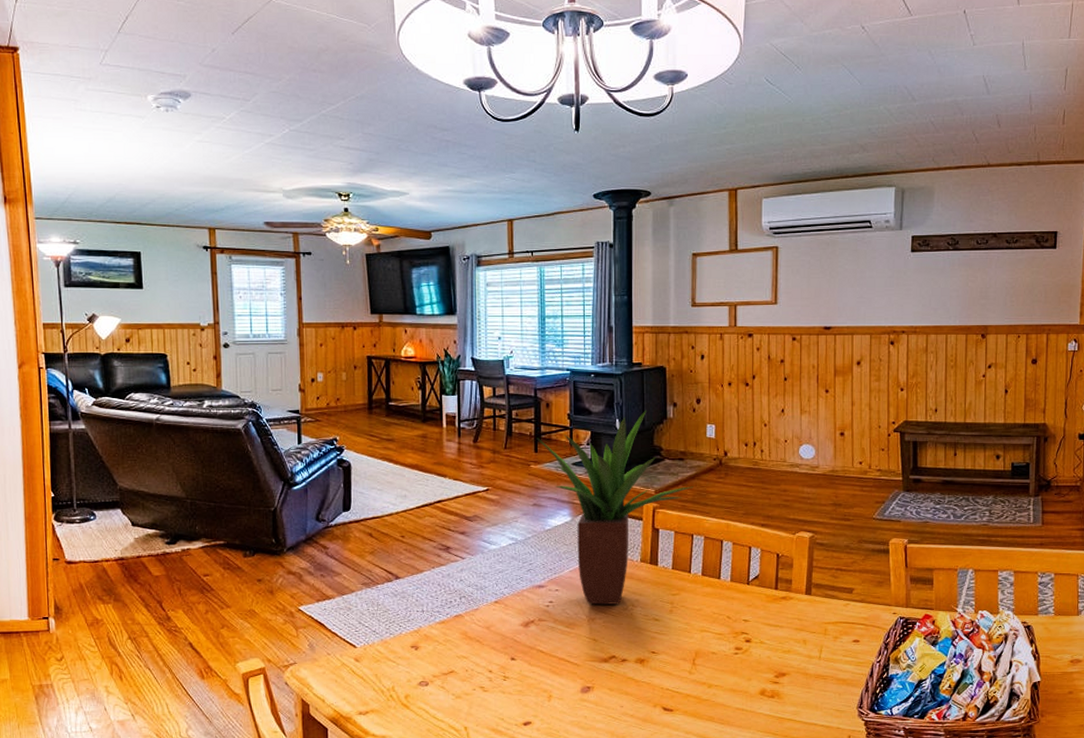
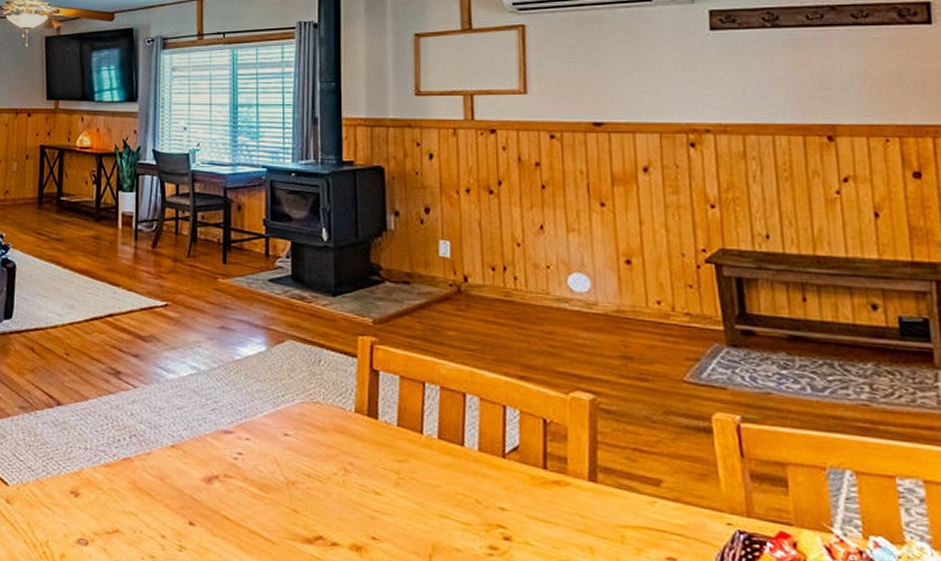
potted plant: present [536,410,693,605] -> none [225,218,423,466]

